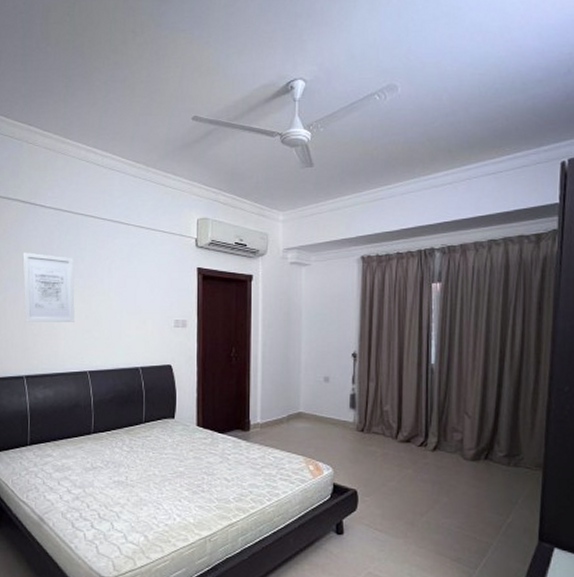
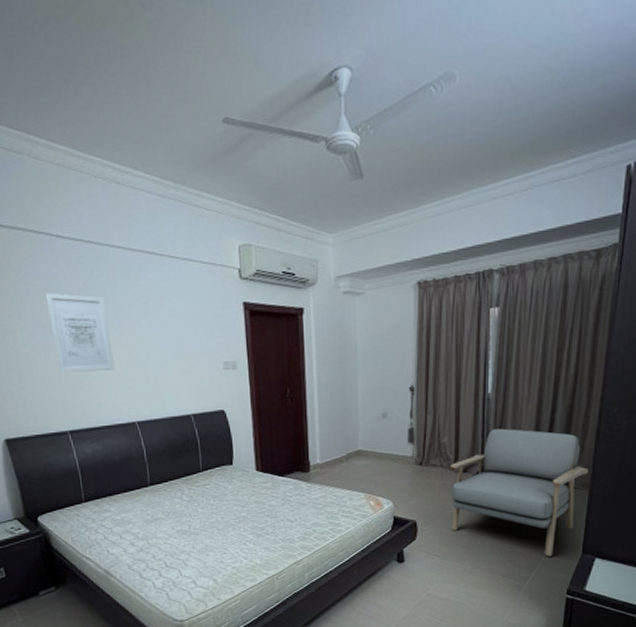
armchair: none [393,400,541,541] -> present [451,428,588,557]

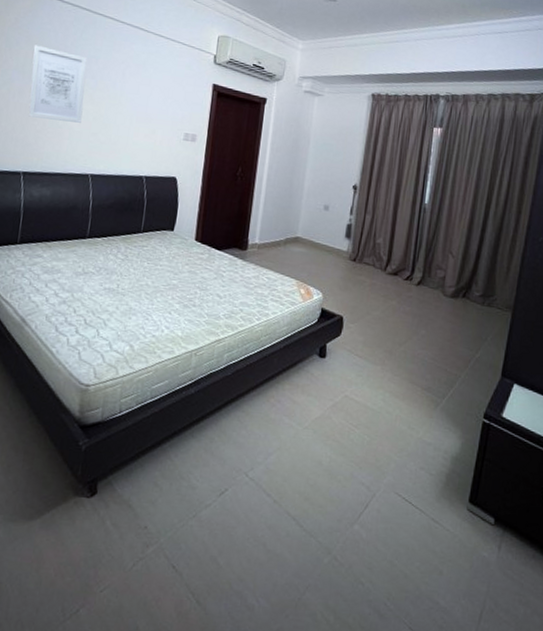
armchair: present [451,428,588,557] -> none [376,237,512,375]

